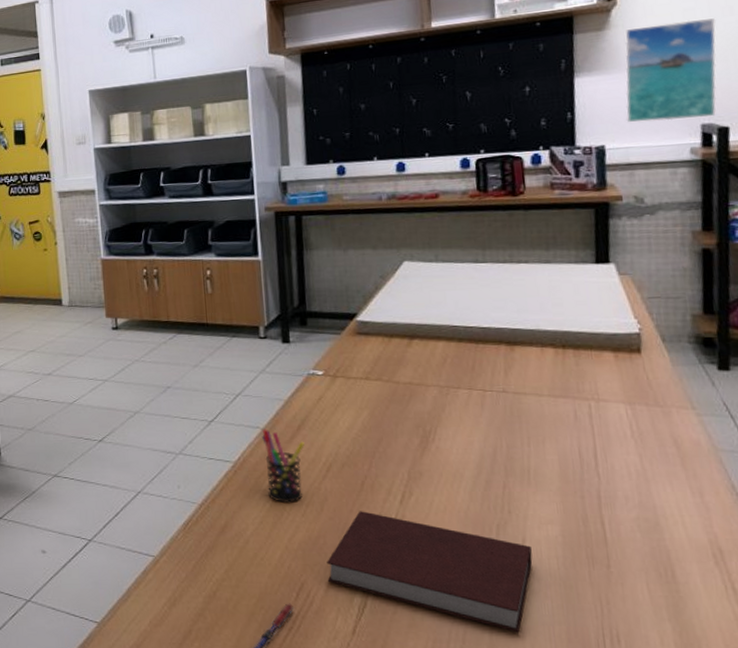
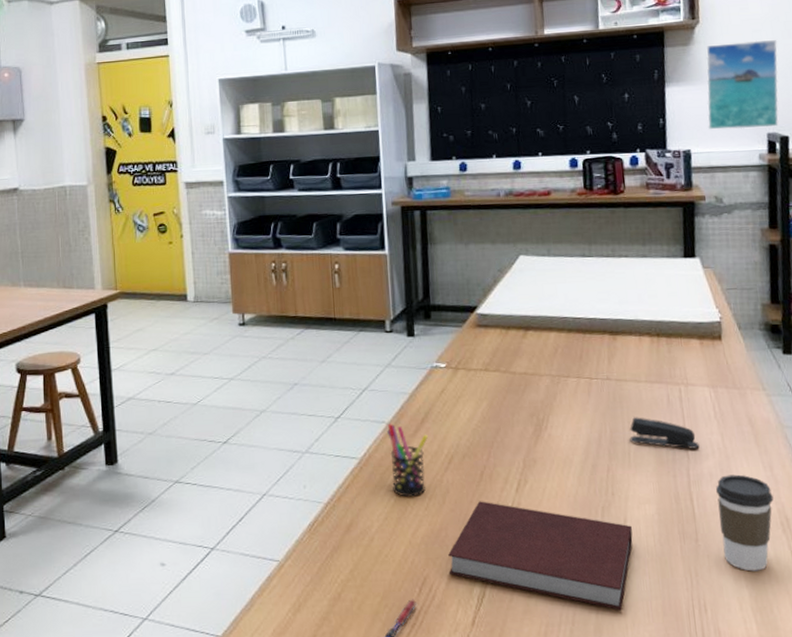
stapler: none [529,433,613,469] -> present [629,417,700,449]
coffee cup: none [631,499,704,605] -> present [715,474,774,571]

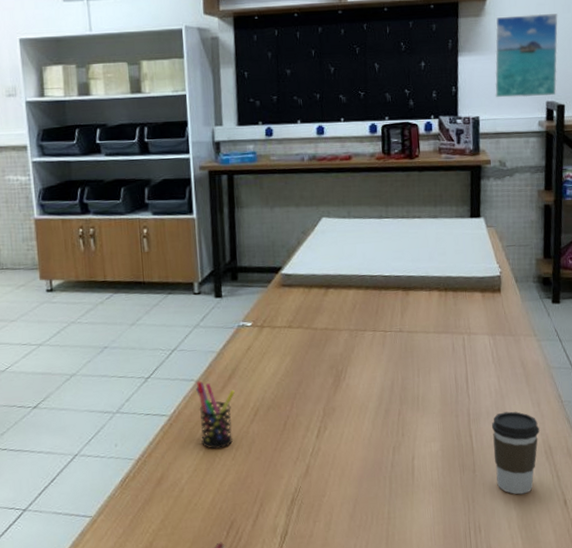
notebook: present [448,501,633,611] -> none [254,448,420,537]
stapler: present [629,417,700,449] -> none [419,364,479,391]

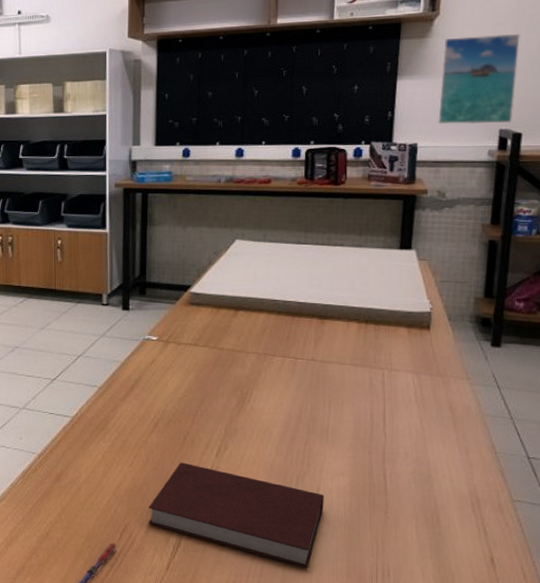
pen holder: present [196,381,235,450] -> none [99,387,136,455]
notebook: none [254,448,420,537] -> present [148,462,324,569]
coffee cup: present [491,411,540,495] -> none [409,455,466,545]

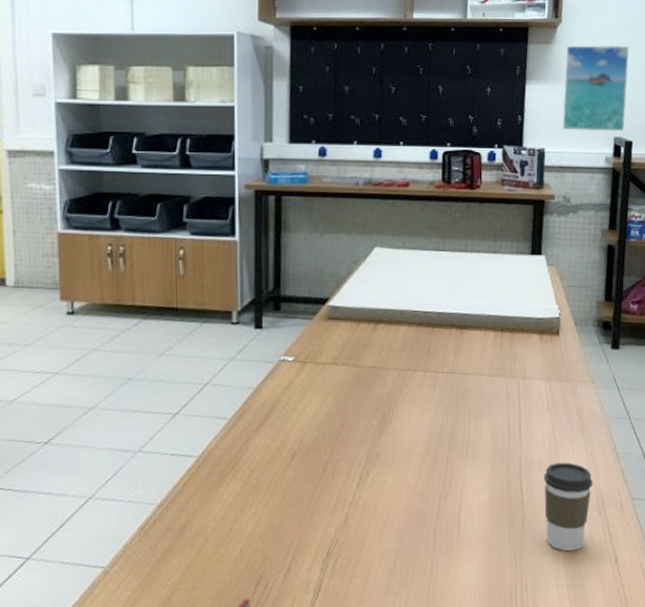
notebook: present [148,462,324,569] -> none [285,496,466,596]
coffee cup: none [409,455,466,545] -> present [543,462,593,552]

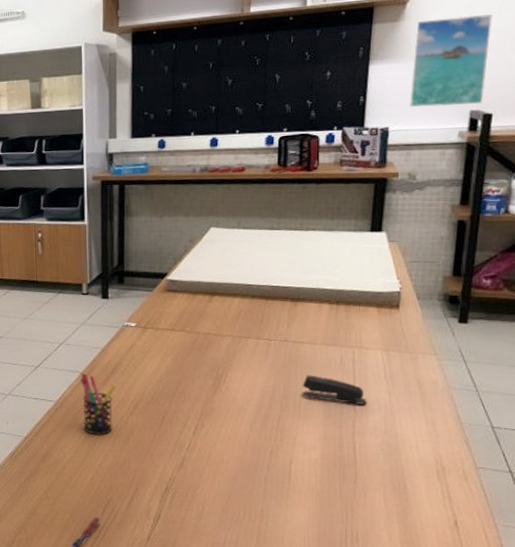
pen holder: none [229,419,271,496] -> present [81,373,116,436]
stapler: none [469,409,532,440] -> present [301,375,367,405]
coffee cup: present [543,462,593,552] -> none [378,428,432,510]

